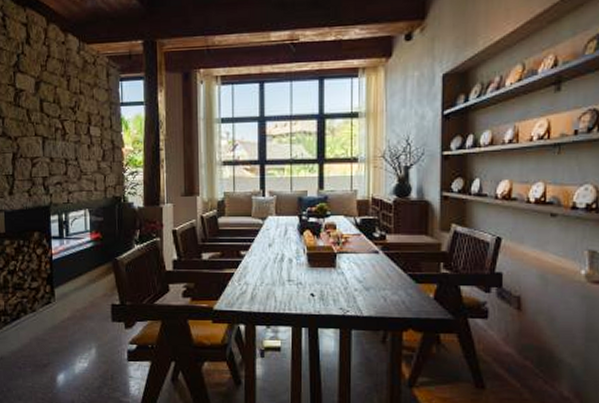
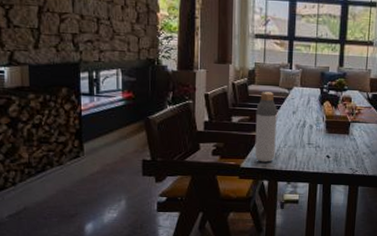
bottle: none [227,223,251,304] -> present [254,91,277,163]

